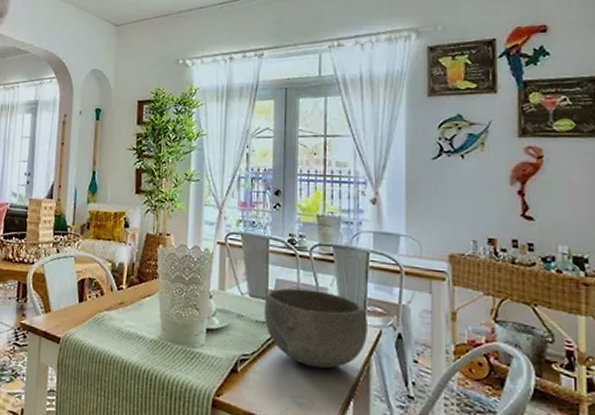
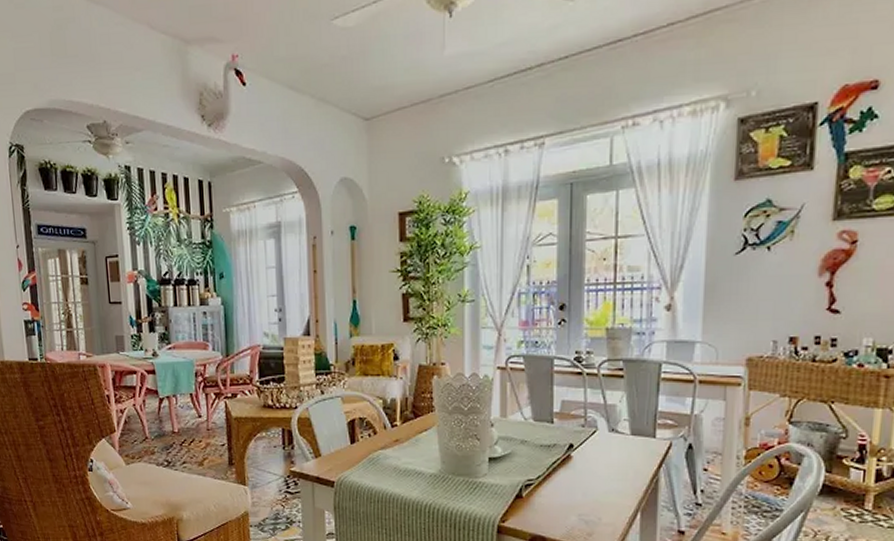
bowl: present [263,288,367,369] -> none [548,408,658,486]

